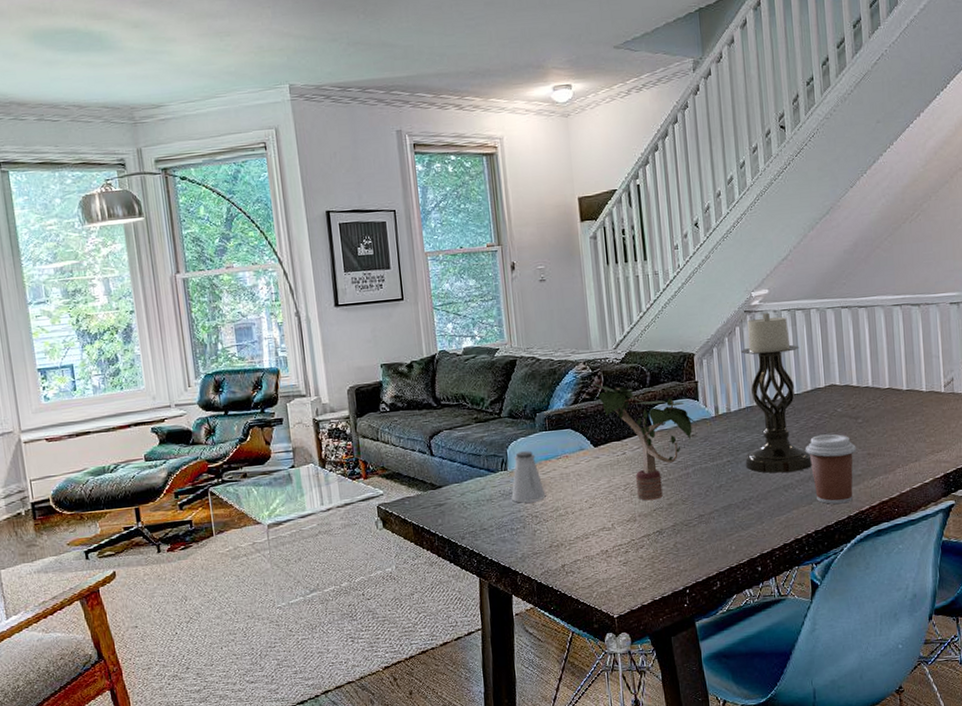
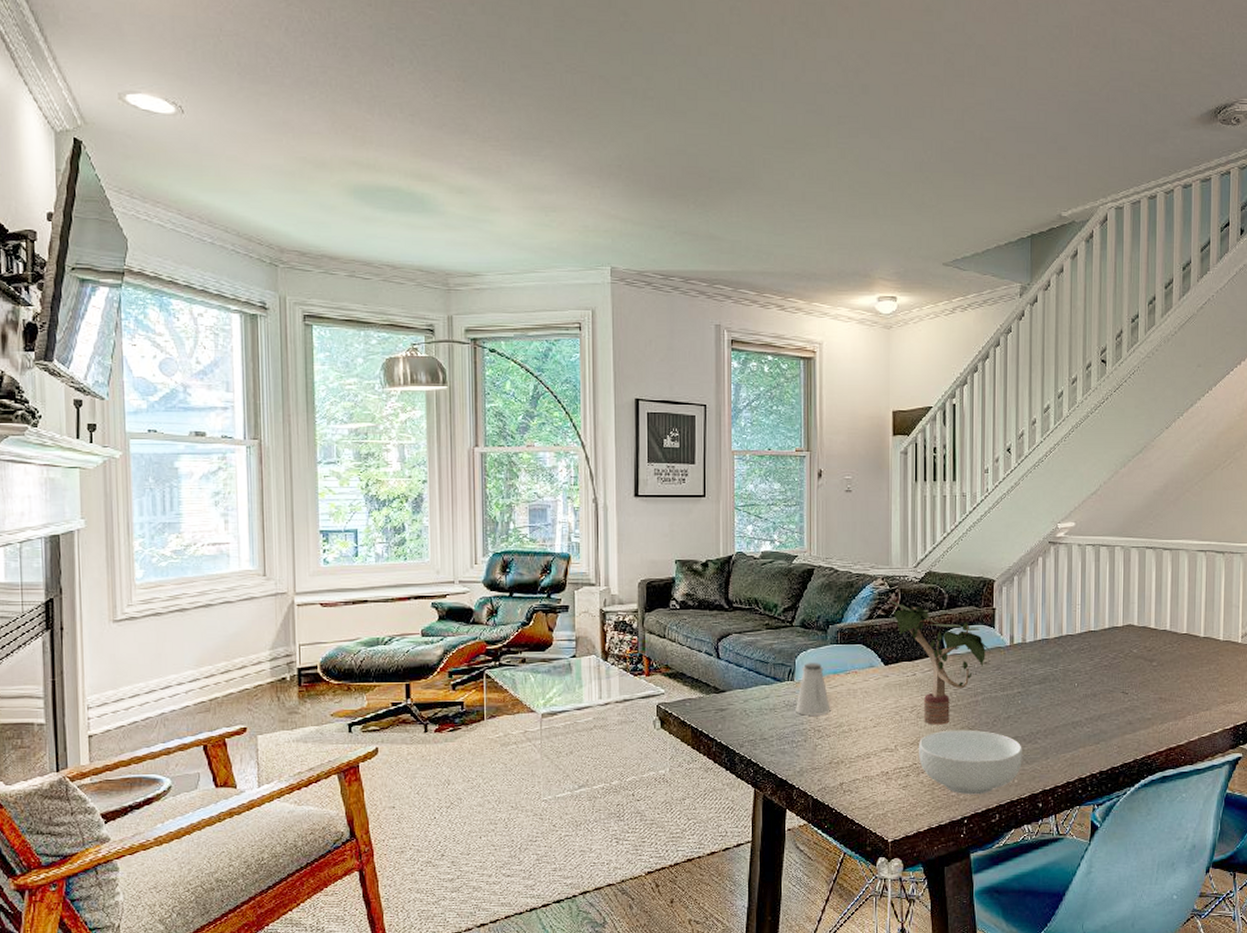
cereal bowl: none [635,501,738,566] -> present [919,729,1022,795]
candle holder: present [741,312,812,474] -> none [1035,545,1103,710]
coffee cup: present [806,434,856,505] -> none [1098,674,1148,747]

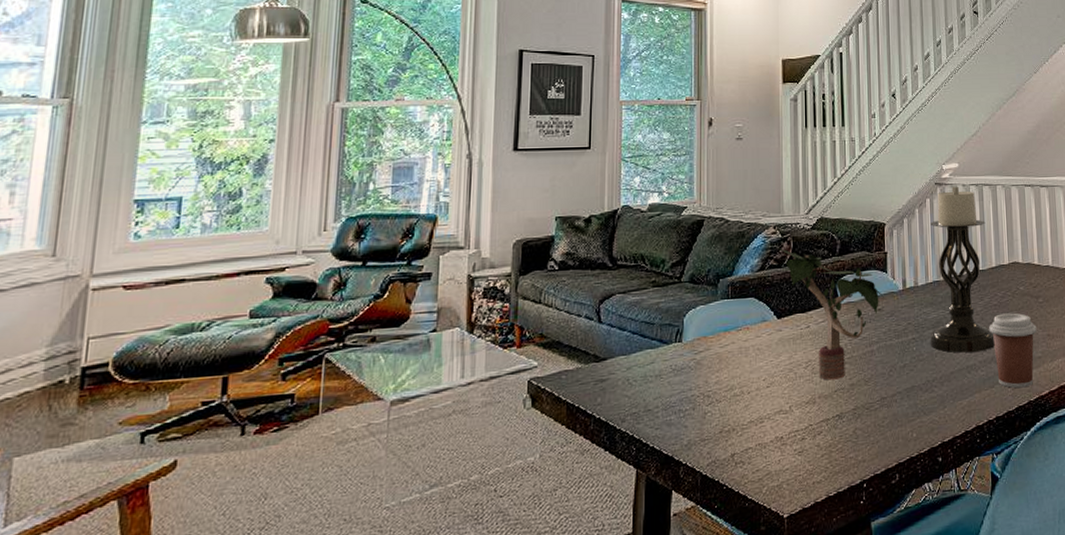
saltshaker: present [796,663,831,716] -> none [683,320,721,380]
cereal bowl: present [919,729,1022,795] -> none [814,382,920,456]
candle holder: none [1035,545,1103,710] -> present [930,186,995,353]
coffee cup: none [1098,674,1148,747] -> present [989,313,1037,389]

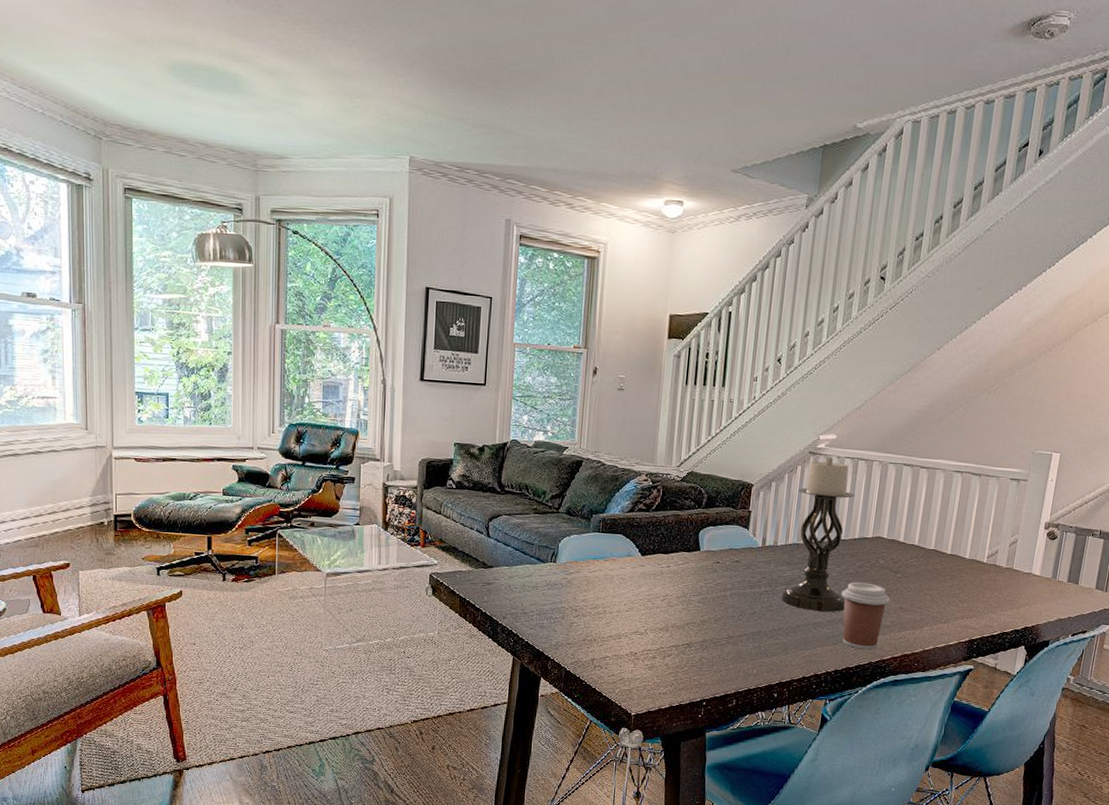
potted plant: present [778,248,885,380] -> none [648,494,744,615]

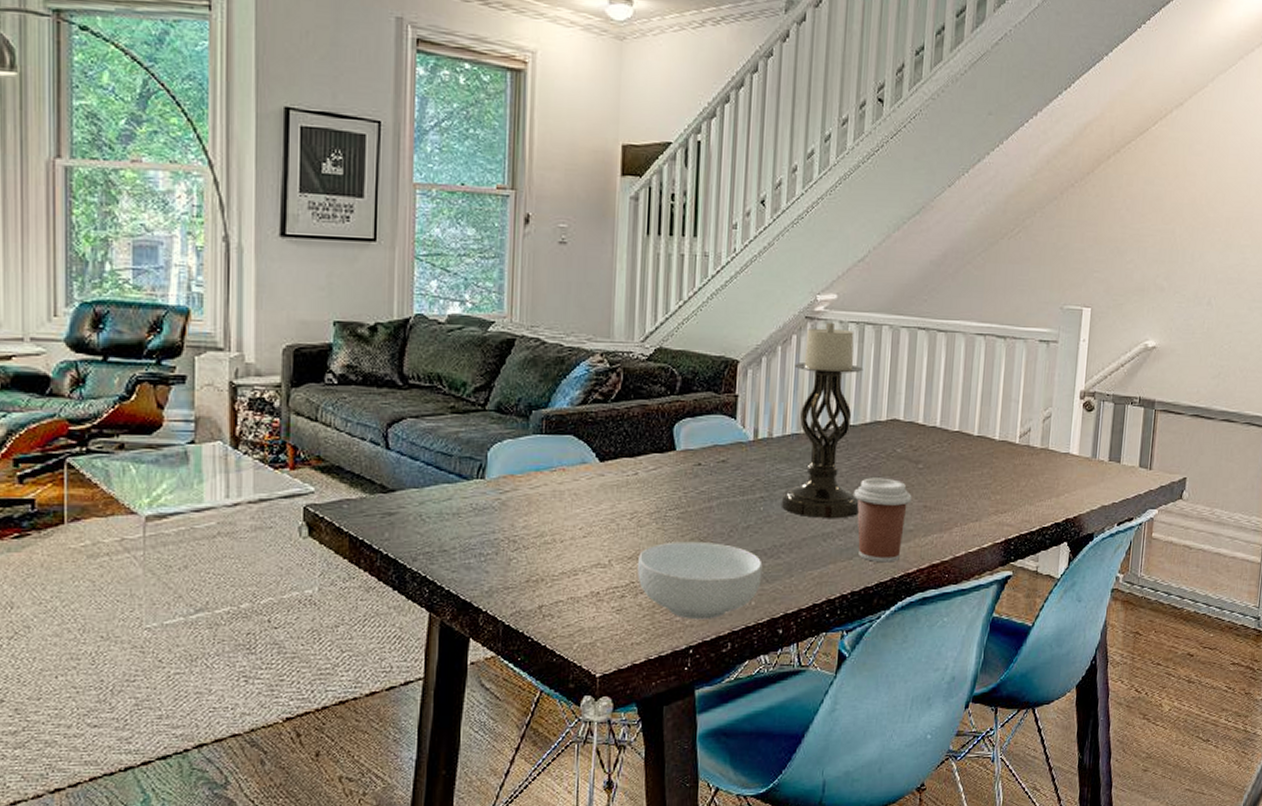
cereal bowl: none [666,620,764,681] -> present [637,541,763,620]

